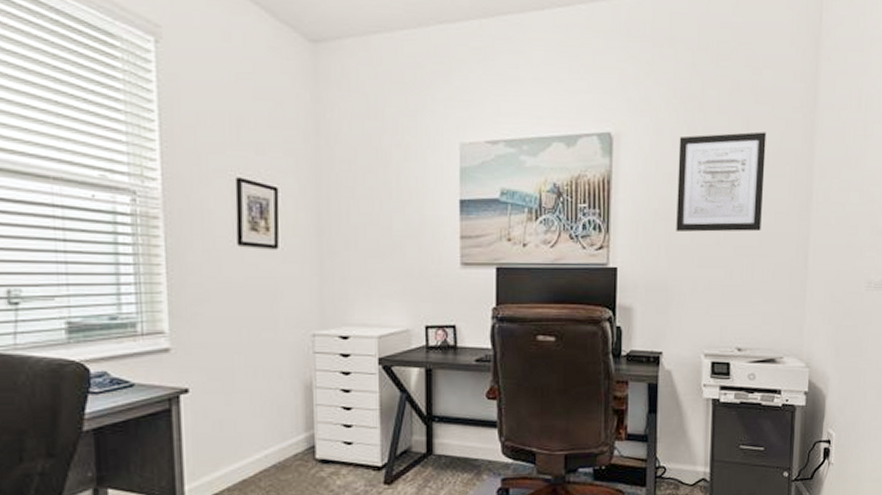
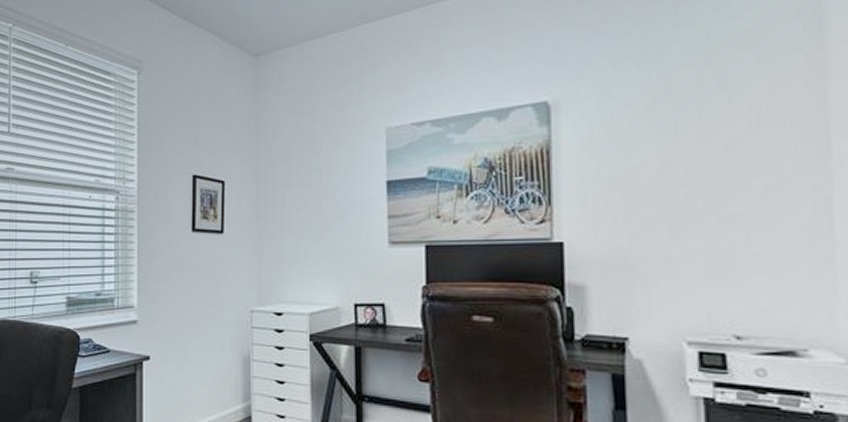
wall art: present [676,131,767,232] -> none [632,80,756,200]

